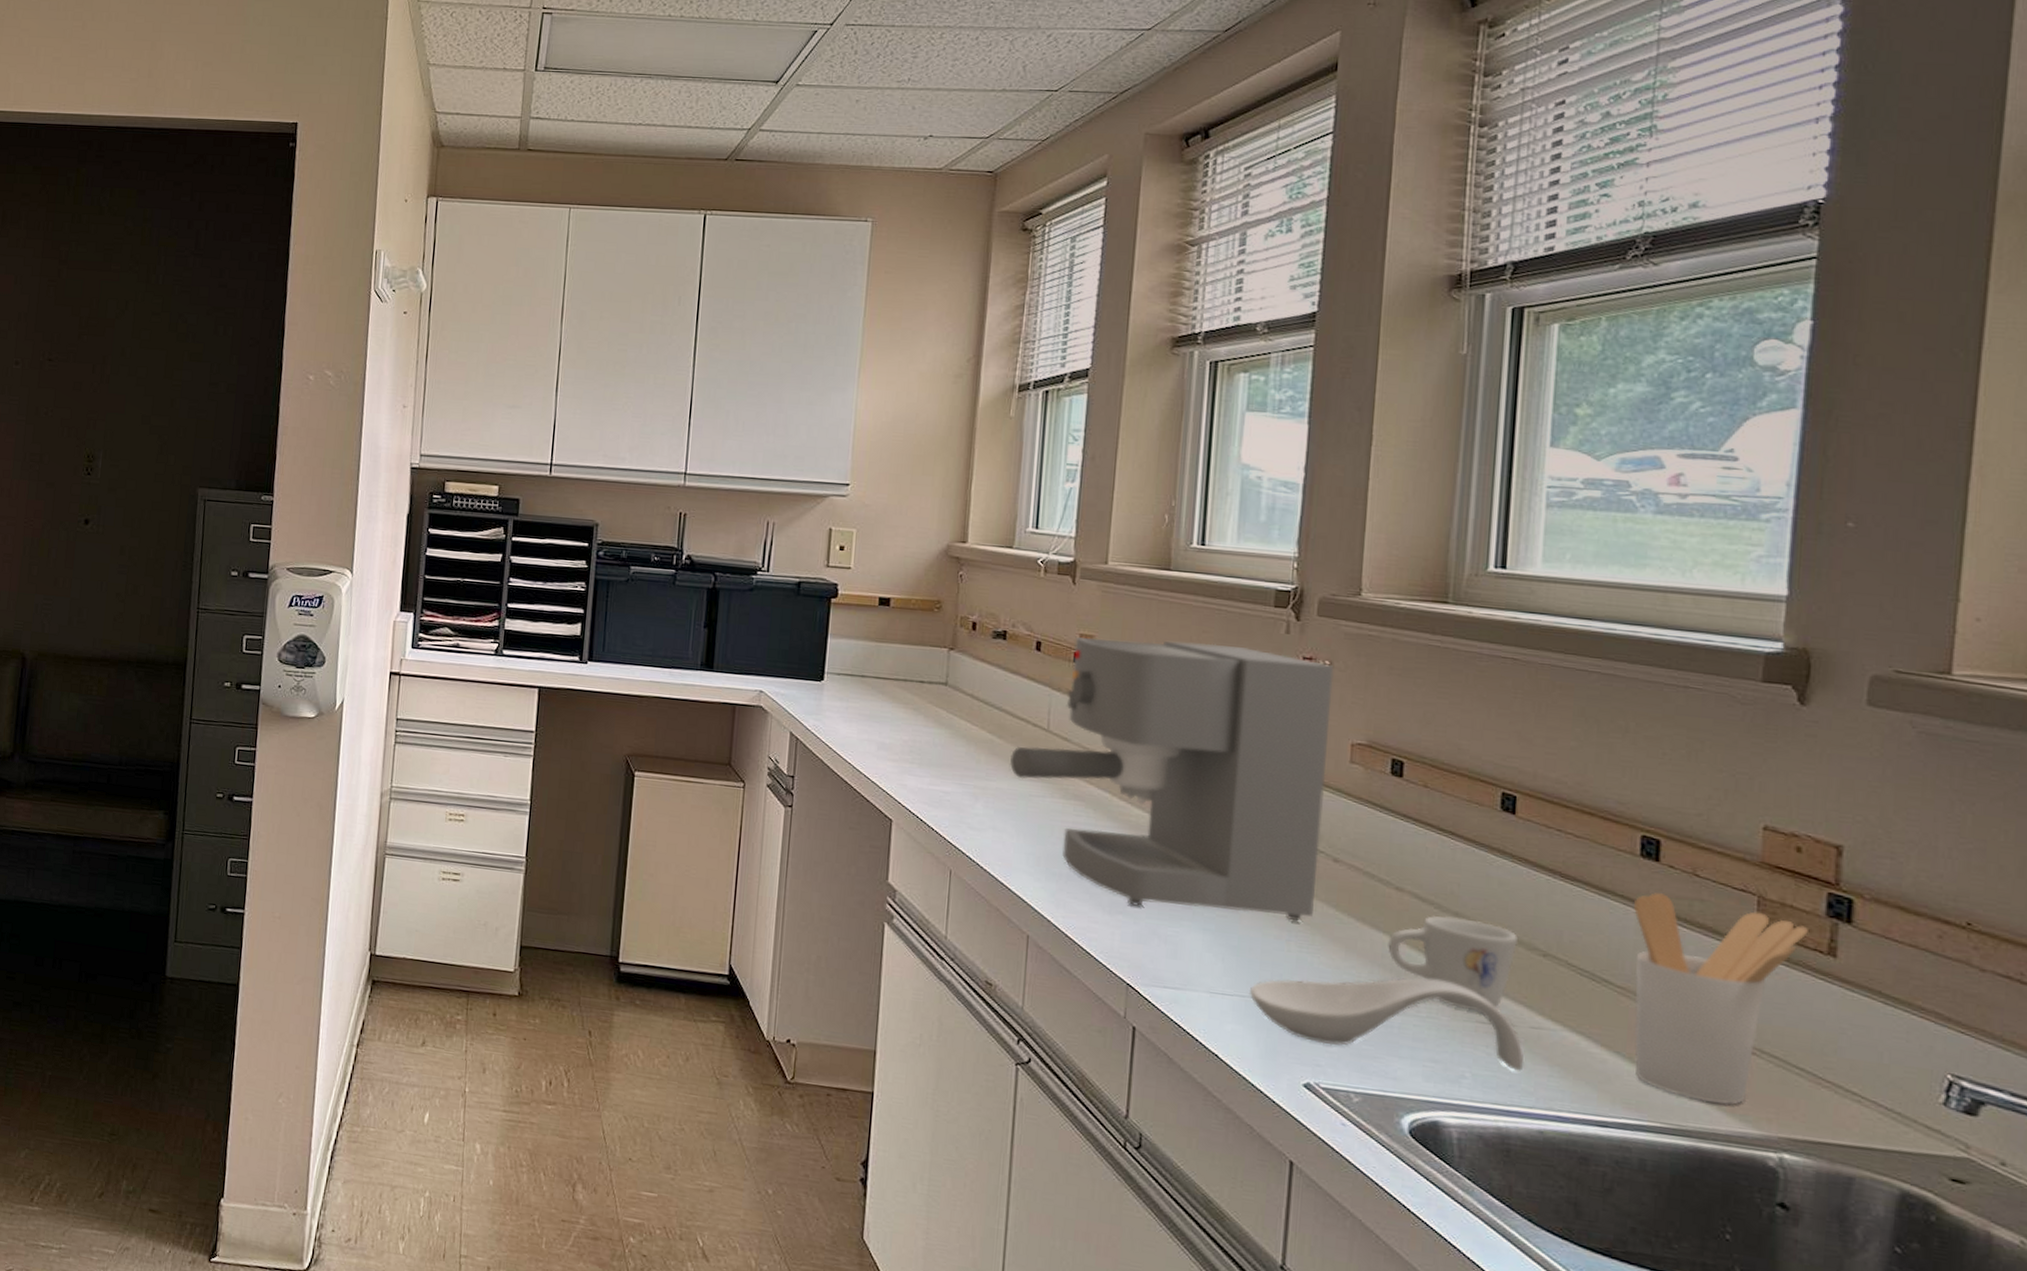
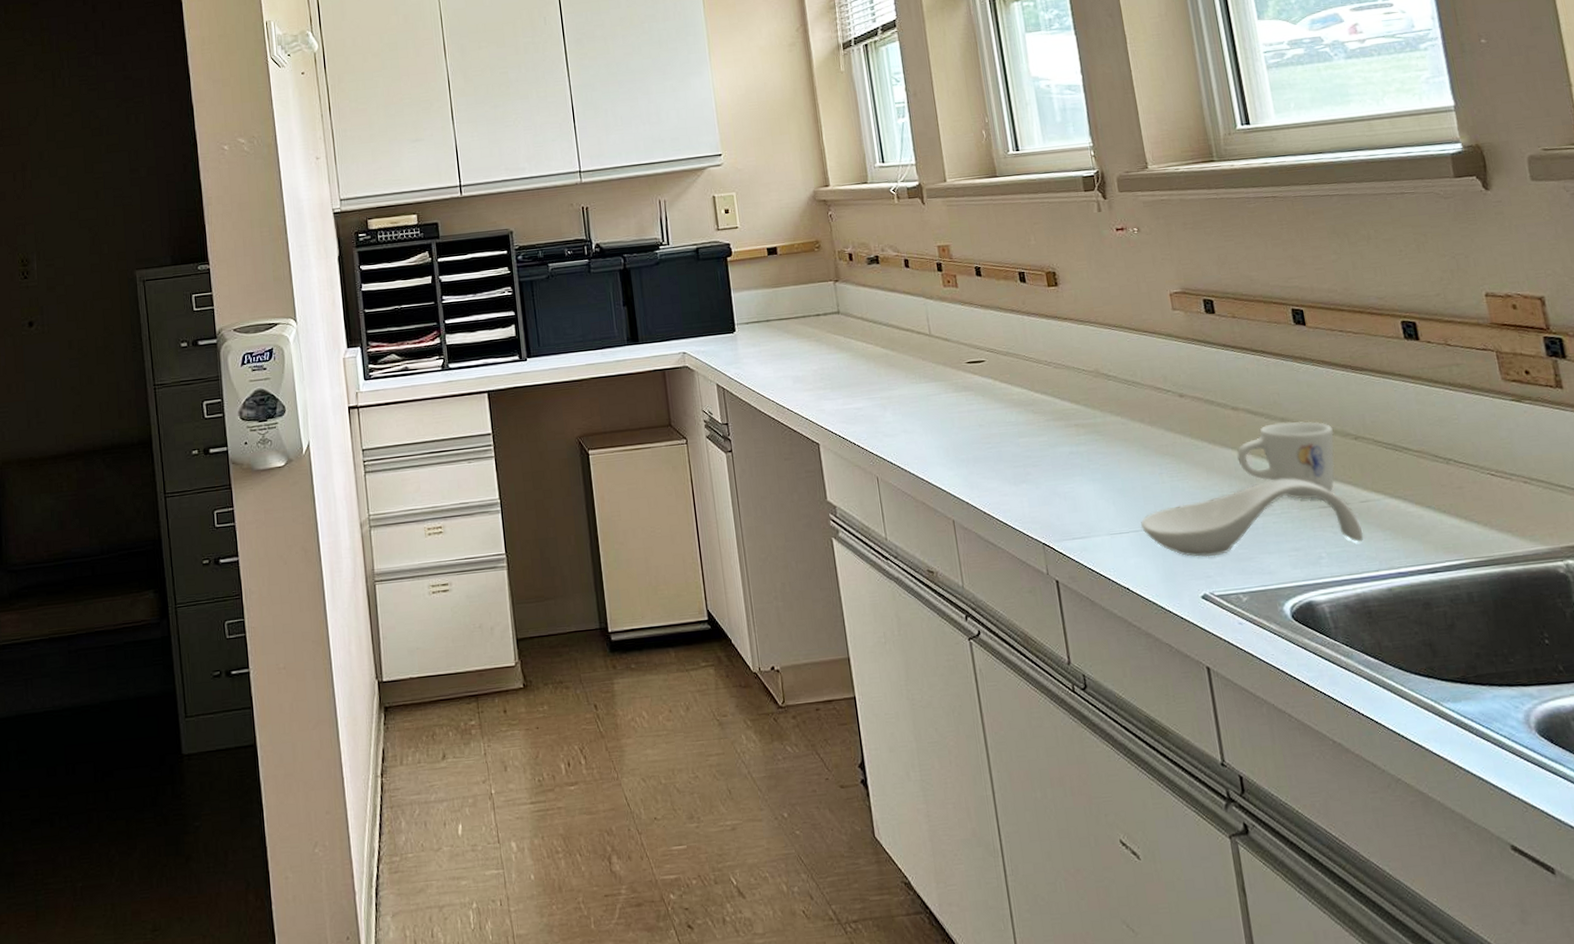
coffee maker: present [1010,637,1334,921] -> none [905,229,1175,473]
utensil holder: present [1634,892,1808,1104] -> none [1410,364,1538,532]

